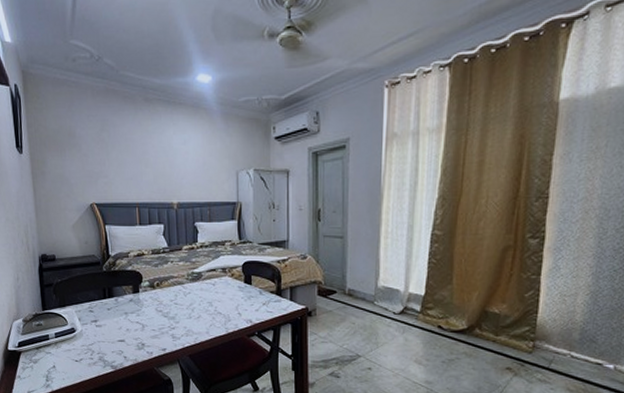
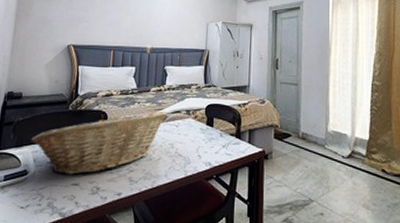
fruit basket: none [72,269,203,332] -> present [31,110,167,175]

